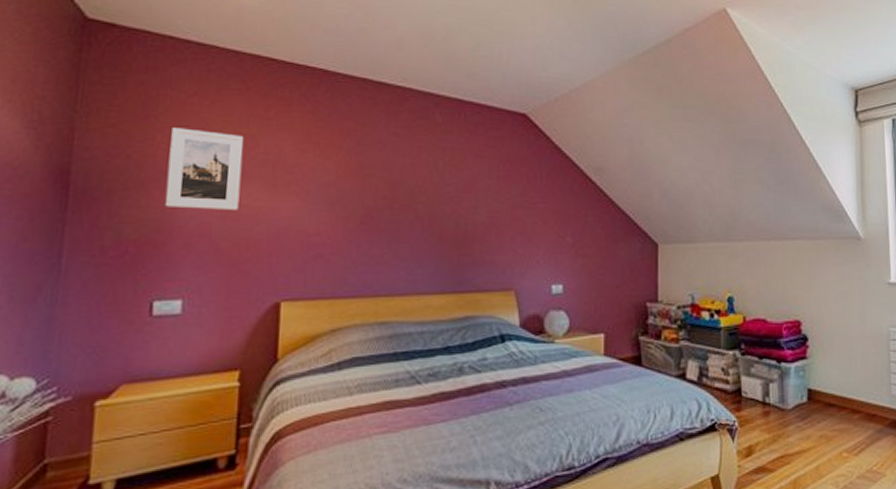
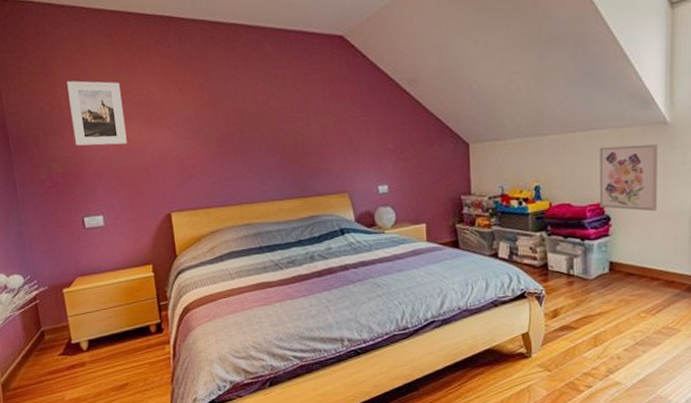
wall art: none [795,258,855,333] -> present [599,144,658,212]

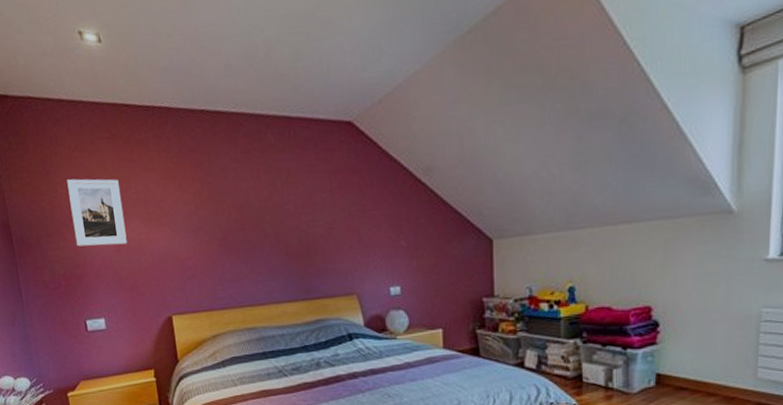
wall art: present [599,144,658,212] -> none [645,237,720,316]

